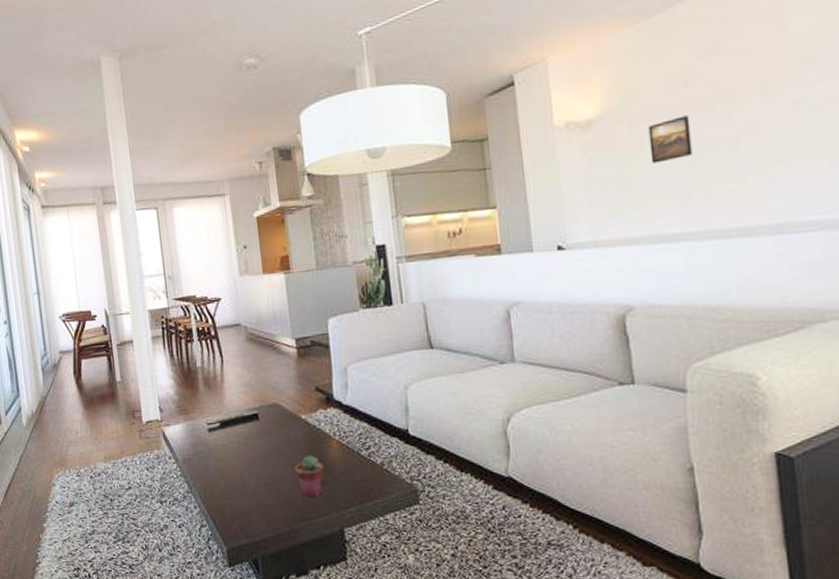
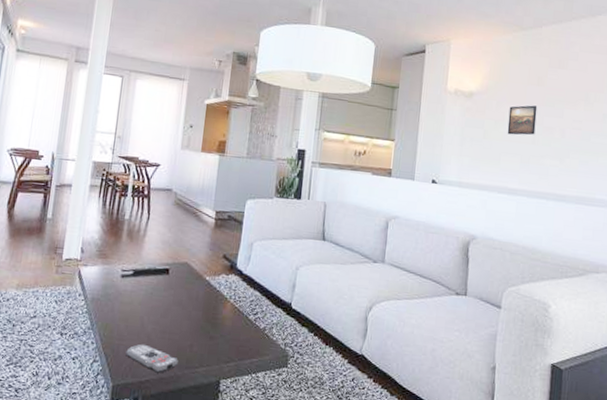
remote control: none [232,500,292,530] -> present [126,344,178,373]
potted succulent: present [294,455,324,497] -> none [189,312,215,349]

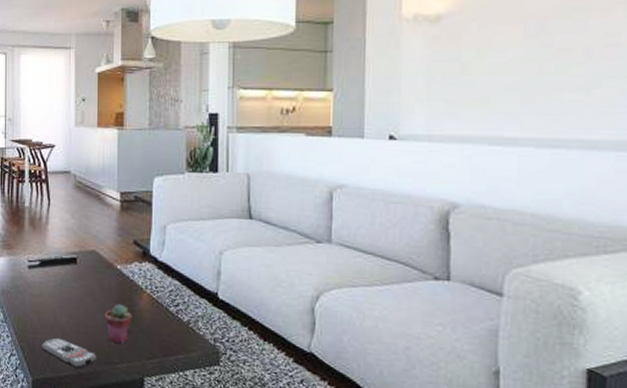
potted succulent: none [189,312,215,349] -> present [104,304,132,344]
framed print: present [507,105,537,135] -> none [497,20,544,65]

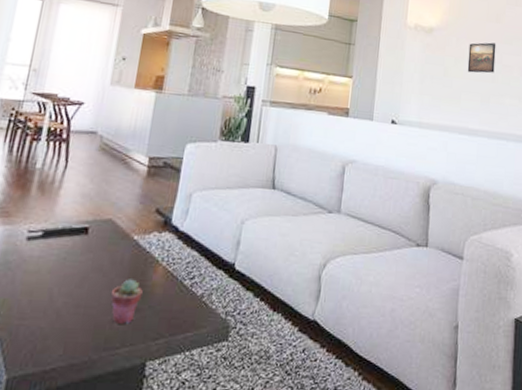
remote control: present [42,337,96,369] -> none [27,322,95,358]
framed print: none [497,20,544,65] -> present [467,42,496,73]

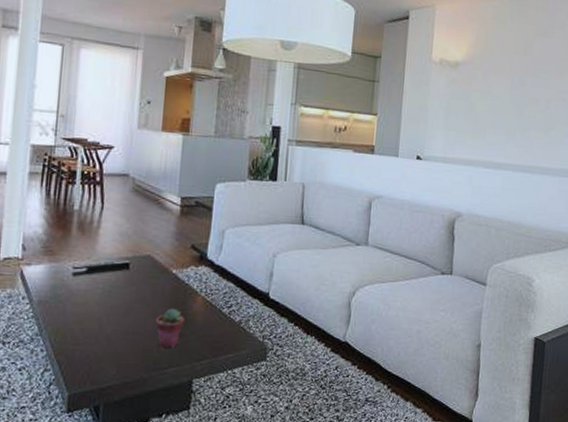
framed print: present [467,42,496,73] -> none [493,75,524,107]

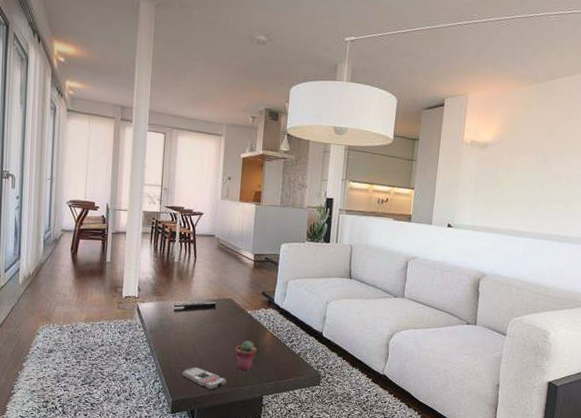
remote control: none [82,347,144,377] -> present [182,367,227,391]

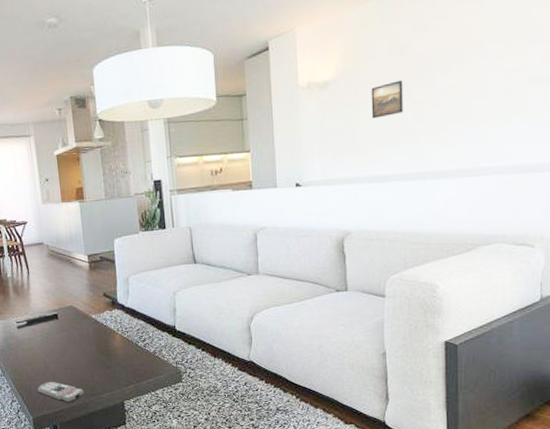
potted succulent: present [234,340,257,371] -> none [86,346,109,378]
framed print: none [518,154,547,183] -> present [371,80,403,119]

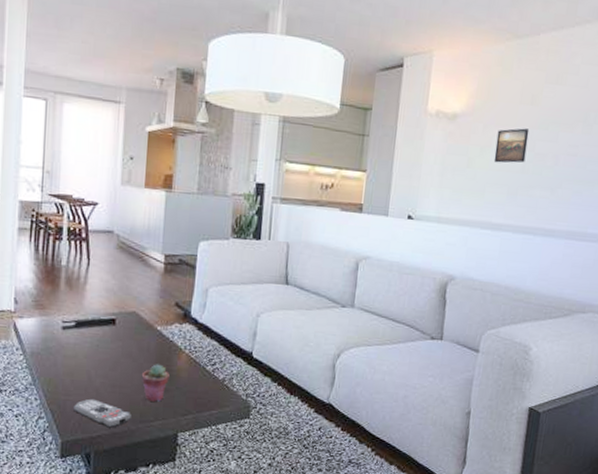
potted succulent: none [86,346,109,378] -> present [141,364,170,402]

